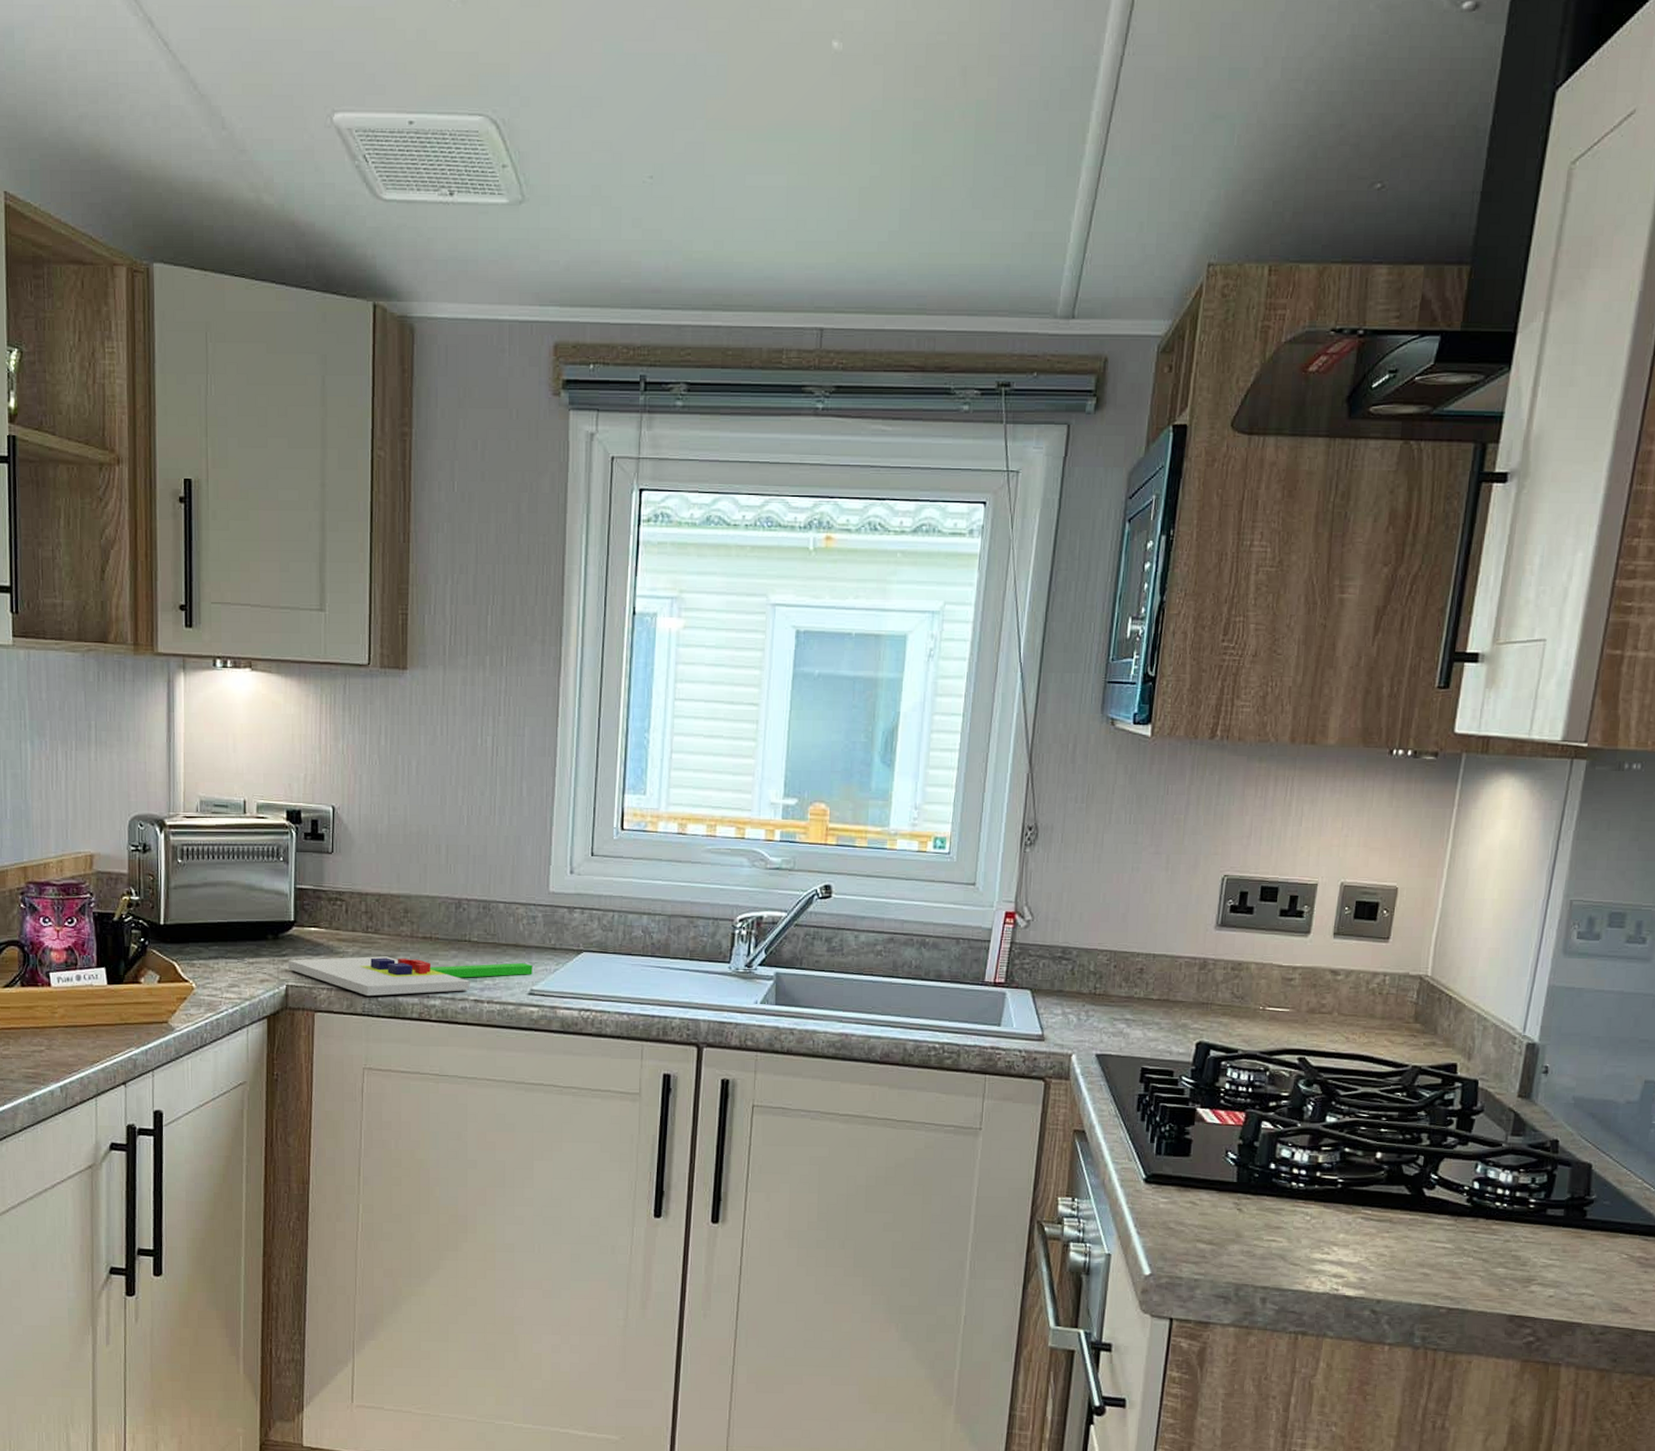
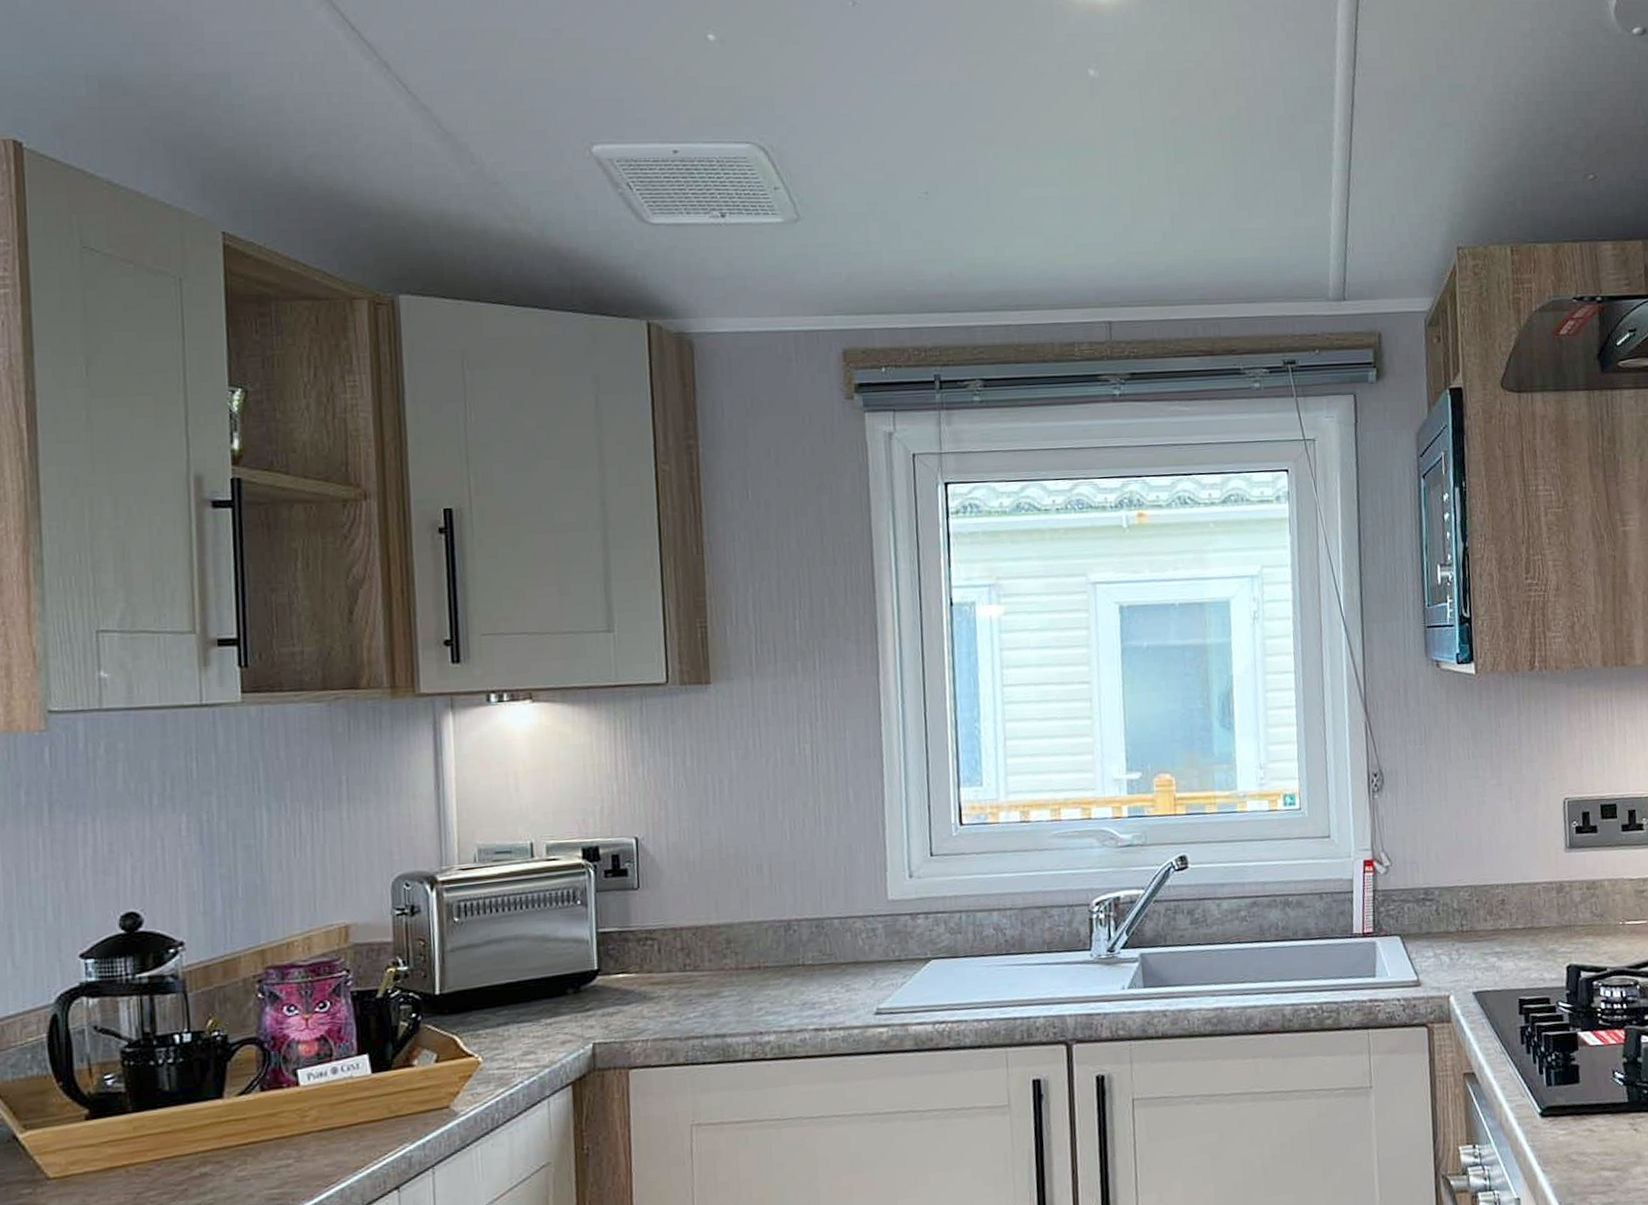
chopping board: present [288,956,533,996] -> none [593,980,878,1042]

